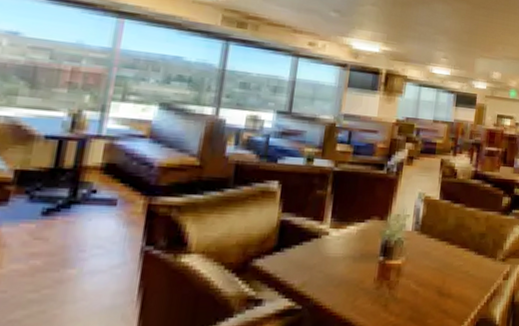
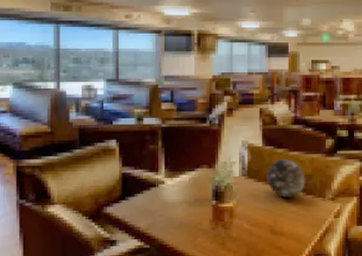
decorative orb: none [440,214,479,258] -> present [267,158,305,199]

